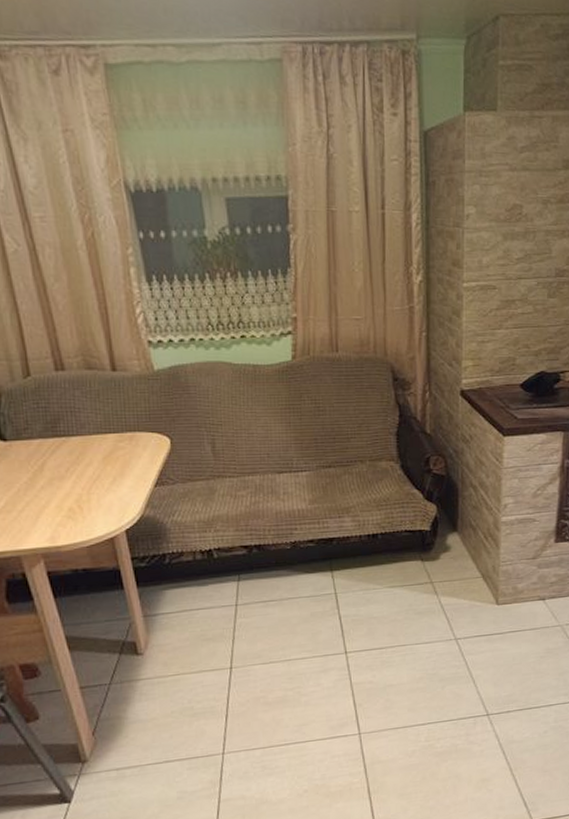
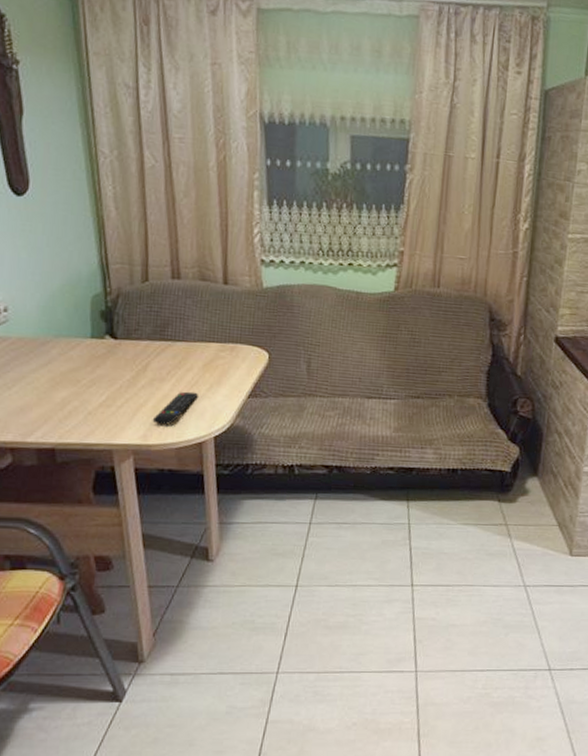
remote control: none [57,487,102,525] -> present [152,391,198,425]

